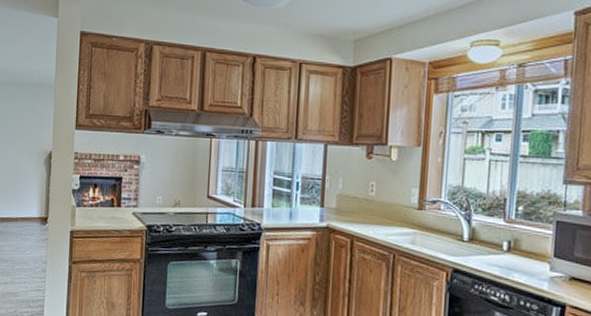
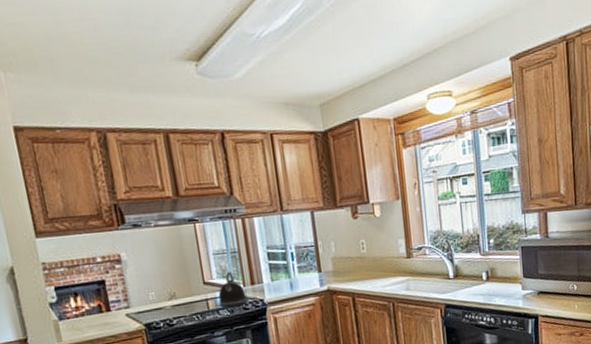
kettle: none [217,190,246,225] -> present [218,271,248,307]

